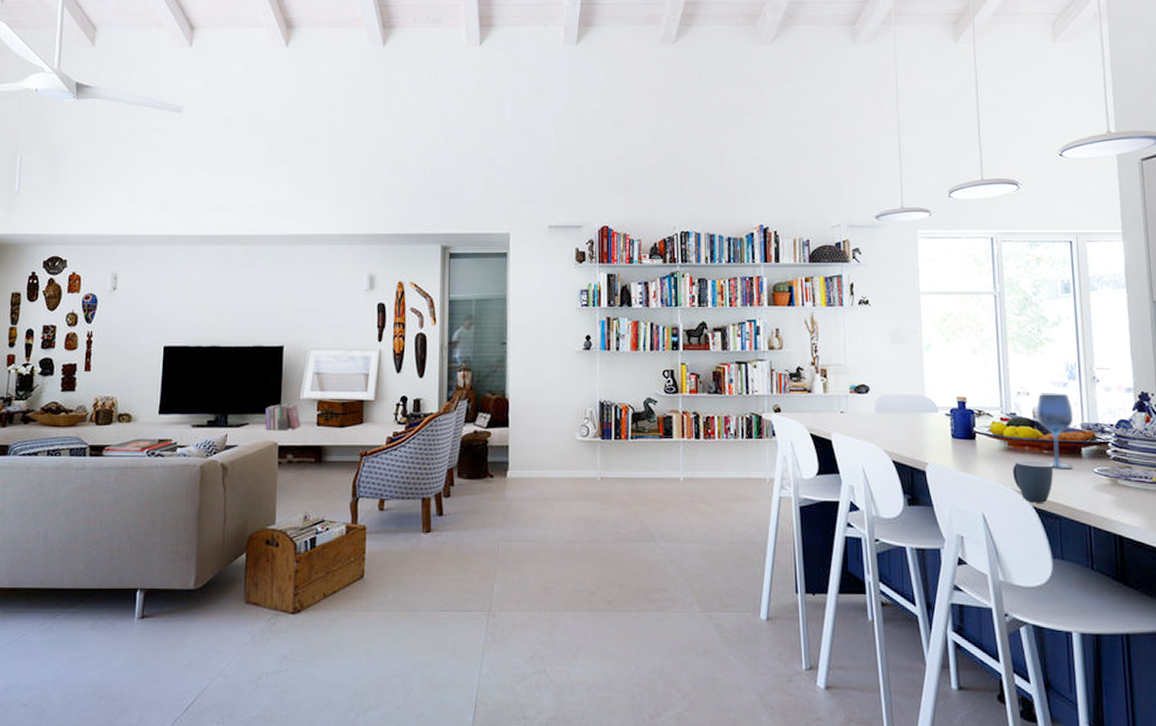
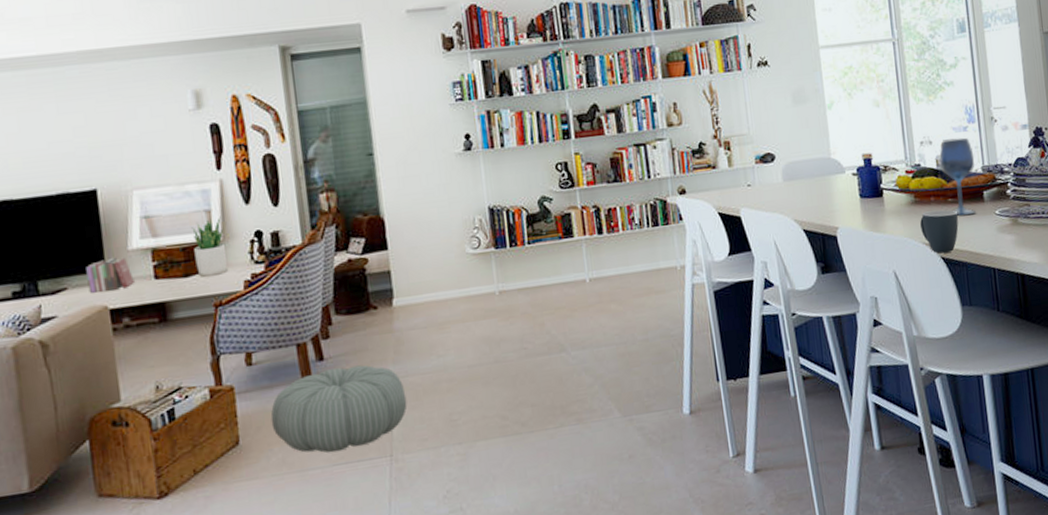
planter: none [351,380,377,430] -> present [191,216,228,278]
pouf: none [392,525,509,599] -> present [270,365,407,453]

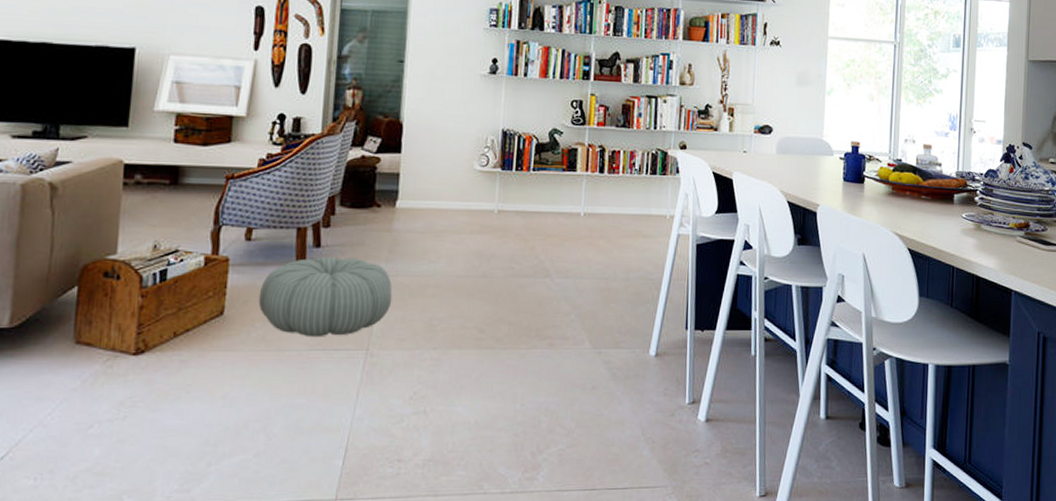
books: present [86,257,134,293] -> none [108,115,154,147]
planter: present [191,216,228,278] -> none [216,93,249,150]
mug: present [920,210,959,254] -> none [893,204,928,245]
wineglass: present [939,137,977,216] -> none [919,141,951,214]

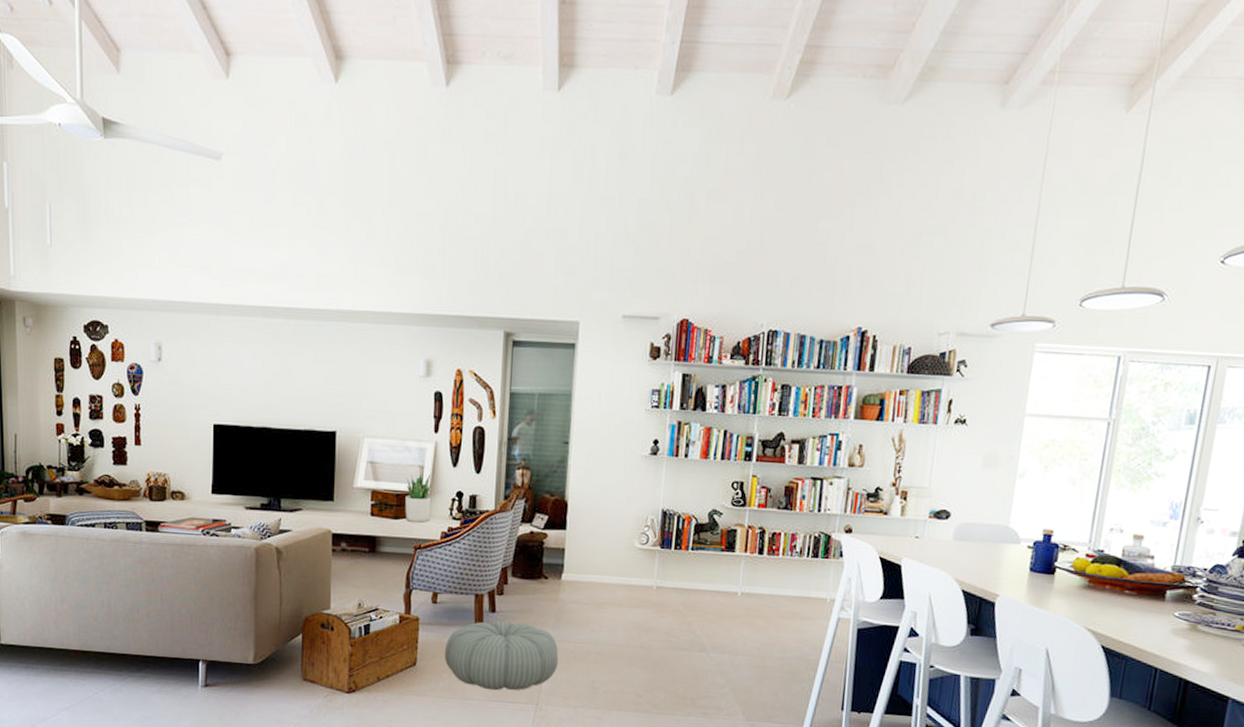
planter: none [216,93,249,150] -> present [405,472,432,524]

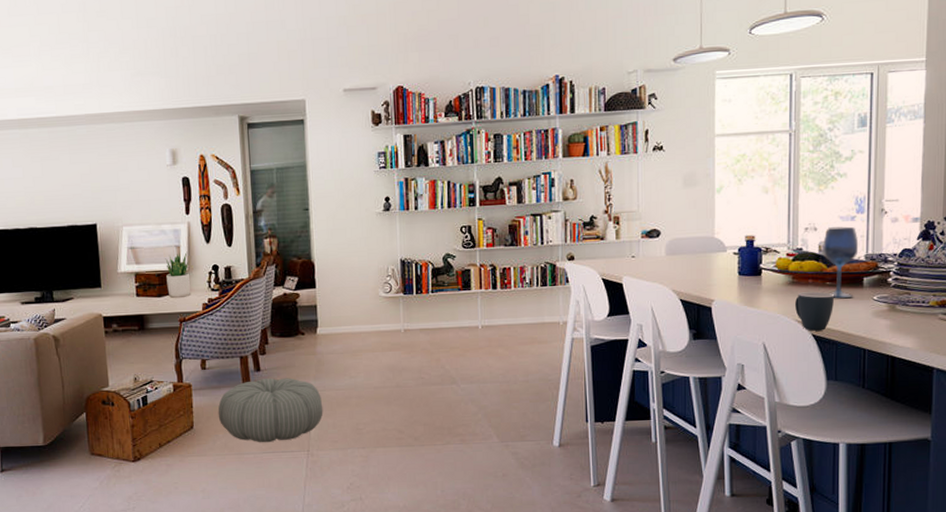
mug: none [1086,598,1131,643] -> present [795,291,834,331]
wineglass: none [1125,531,1167,611] -> present [823,226,859,299]

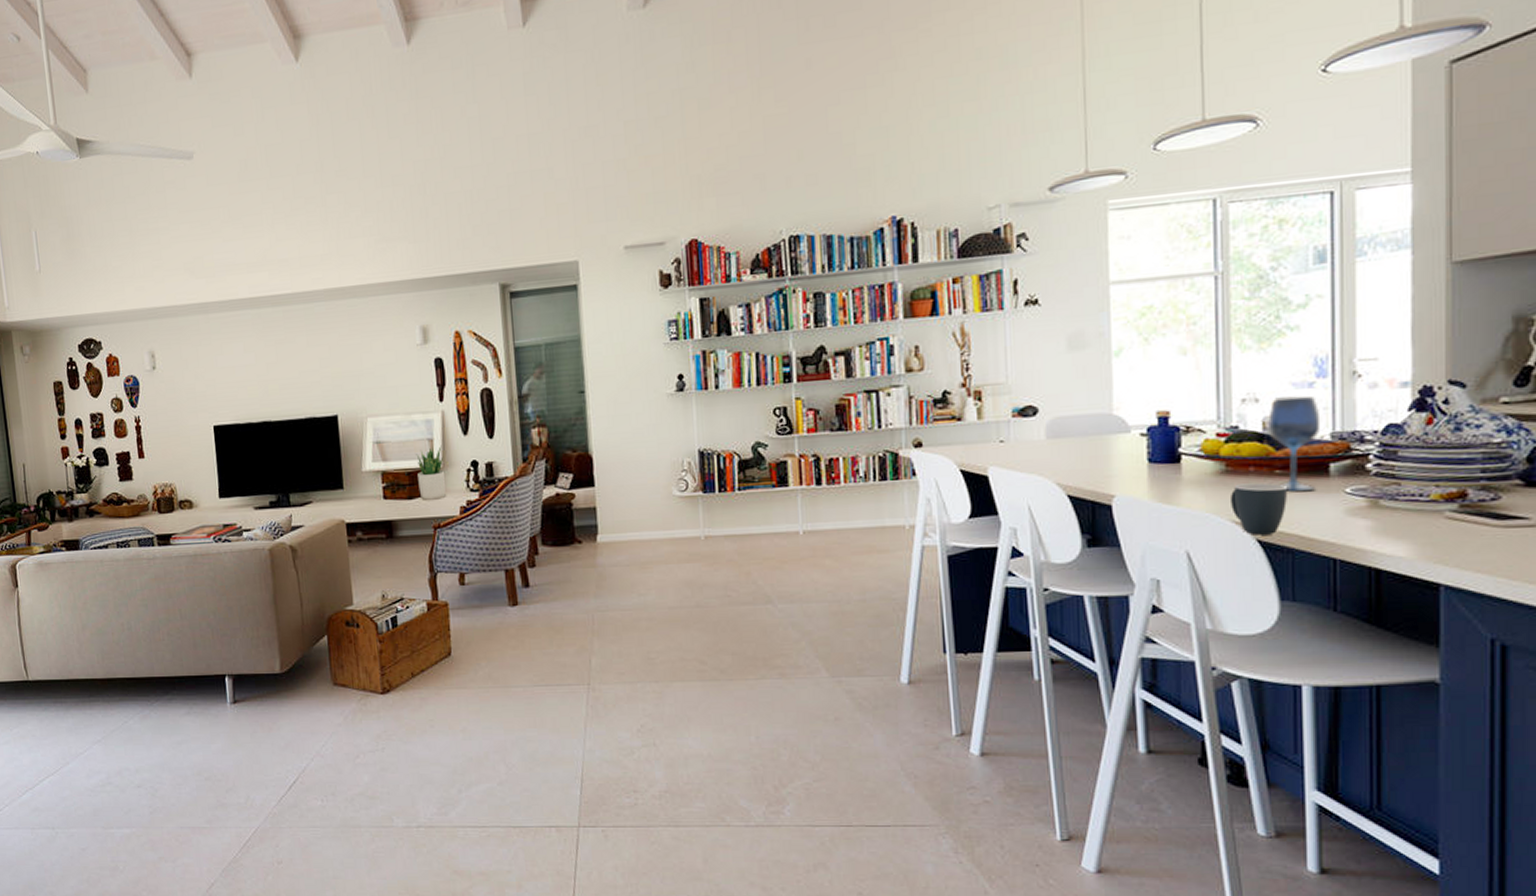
pouf: present [218,378,323,443] -> none [479,595,606,674]

